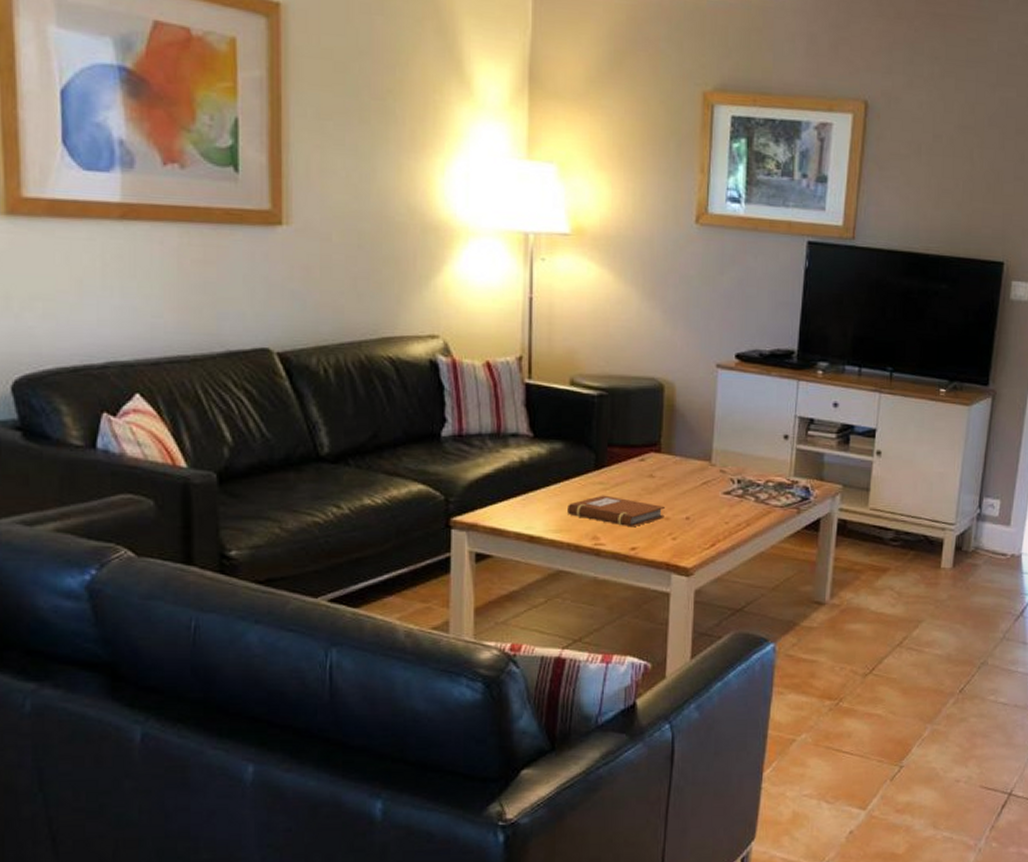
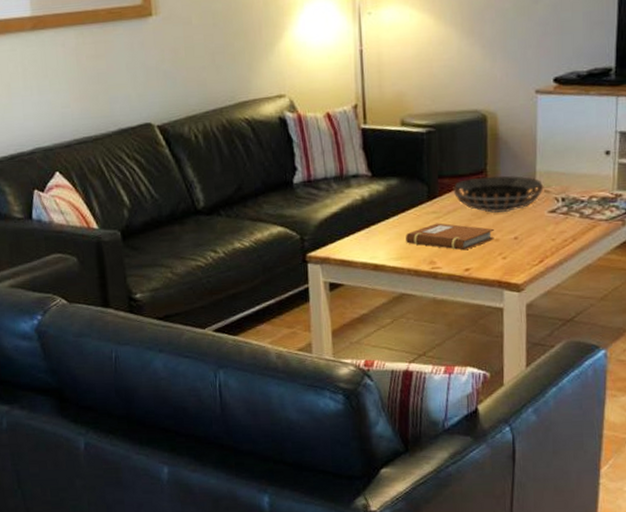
decorative bowl: none [623,449,720,489] -> present [453,175,544,213]

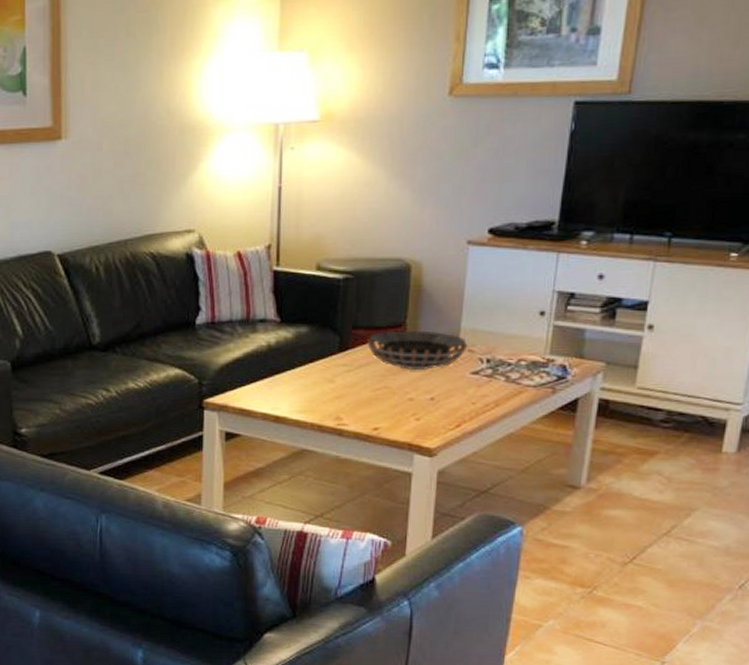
notebook: present [406,222,494,251] -> none [312,376,409,408]

